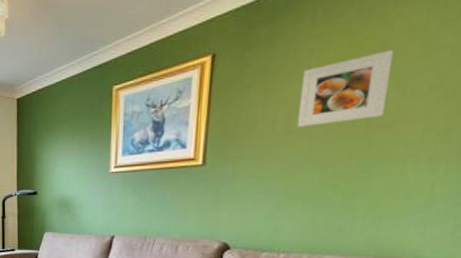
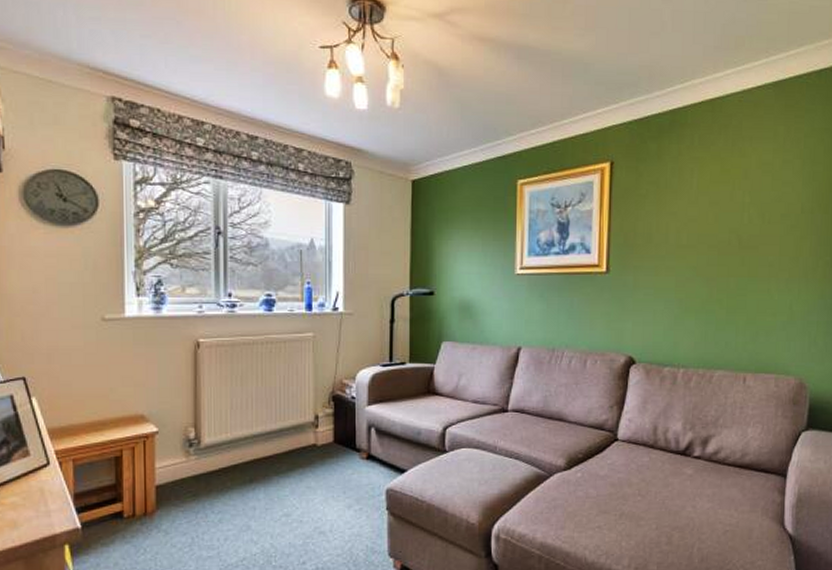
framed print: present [297,50,395,127] -> none [685,180,754,242]

